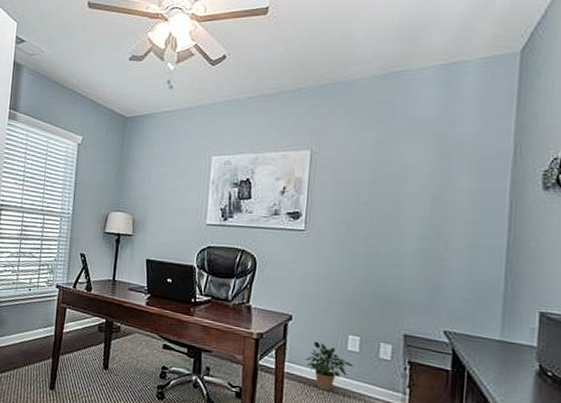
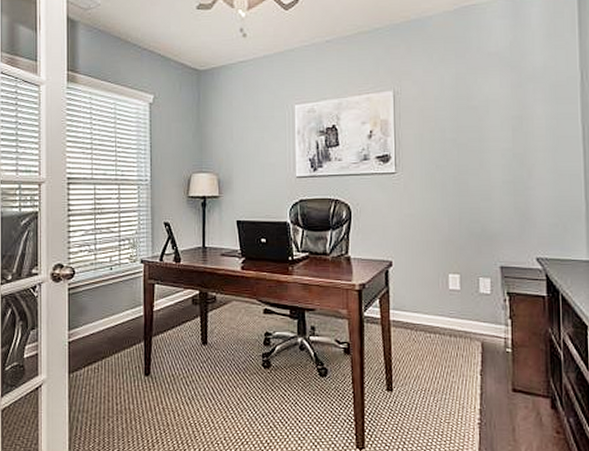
potted plant: present [304,341,354,391] -> none [408,284,457,333]

